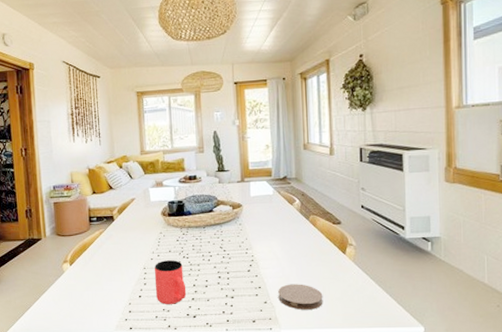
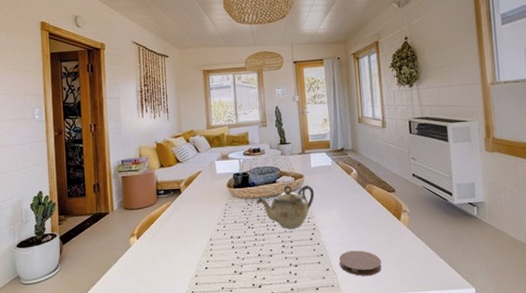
cup: present [154,260,187,304] -> none [220,231,252,275]
teapot: none [191,214,253,260] -> present [256,185,314,229]

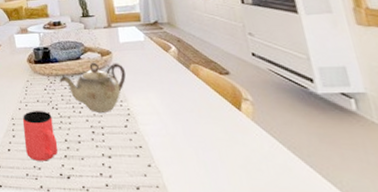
cup: none [220,231,252,275] -> present [22,111,58,161]
coaster: present [339,250,382,276] -> none [163,144,222,179]

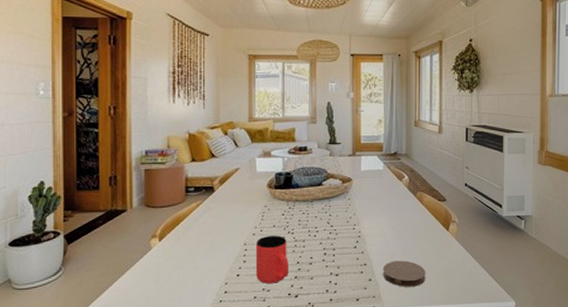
teapot: present [59,62,126,112] -> none [298,189,362,236]
coaster: none [163,144,222,179] -> present [383,260,426,287]

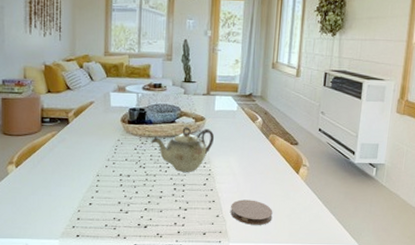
cup: present [255,236,290,284] -> none [108,169,140,214]
teapot: none [298,189,362,236] -> present [151,127,214,172]

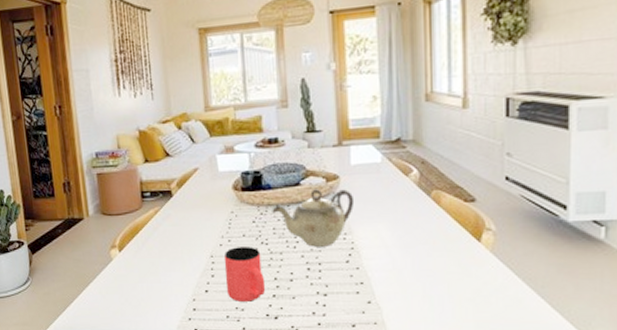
cup: none [108,169,140,214] -> present [224,247,266,302]
coaster: present [230,199,273,225] -> none [386,279,448,313]

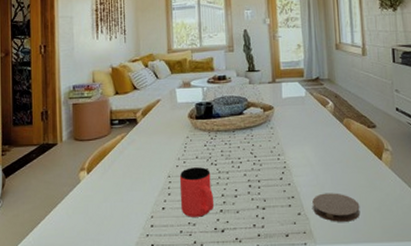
teapot: present [272,189,353,247] -> none [220,117,285,167]
coaster: none [386,279,448,313] -> present [312,193,361,222]

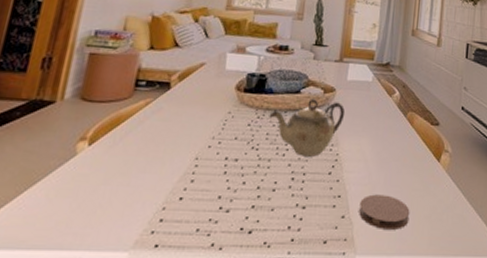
cup: present [179,167,215,217] -> none [204,150,249,213]
teapot: none [220,117,285,167] -> present [269,98,345,157]

